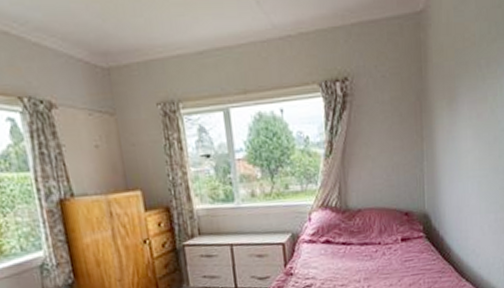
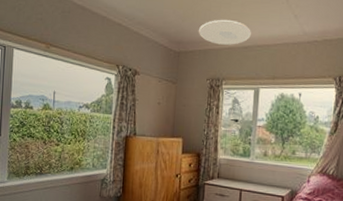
ceiling light: none [129,13,204,52] -> present [198,19,251,45]

